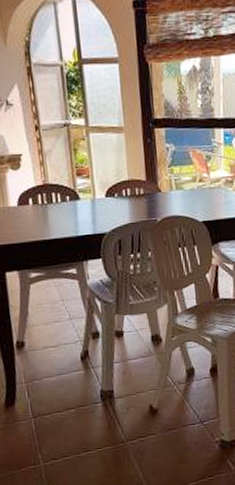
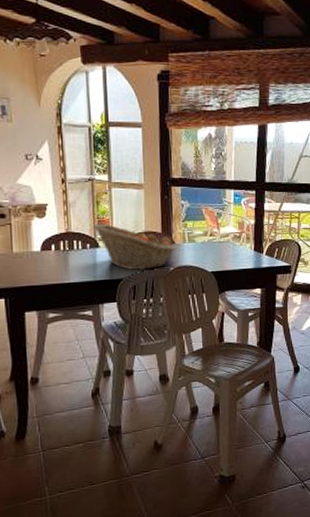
fruit basket: none [71,172,162,224] -> present [92,223,176,271]

